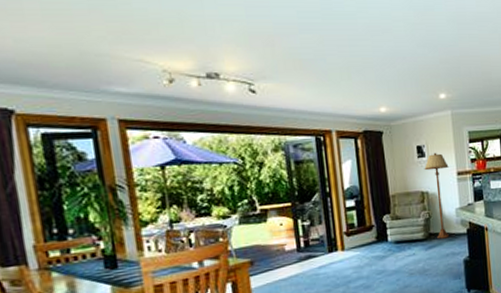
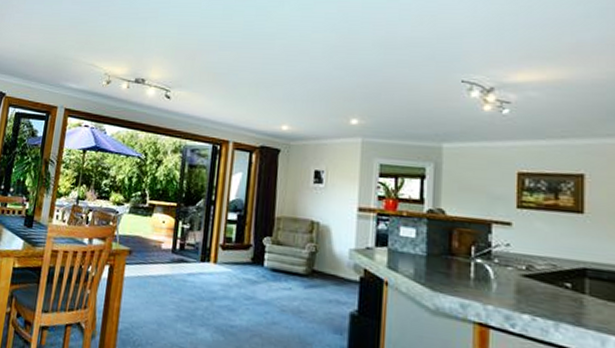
floor lamp: present [424,152,450,239] -> none [319,180,349,281]

